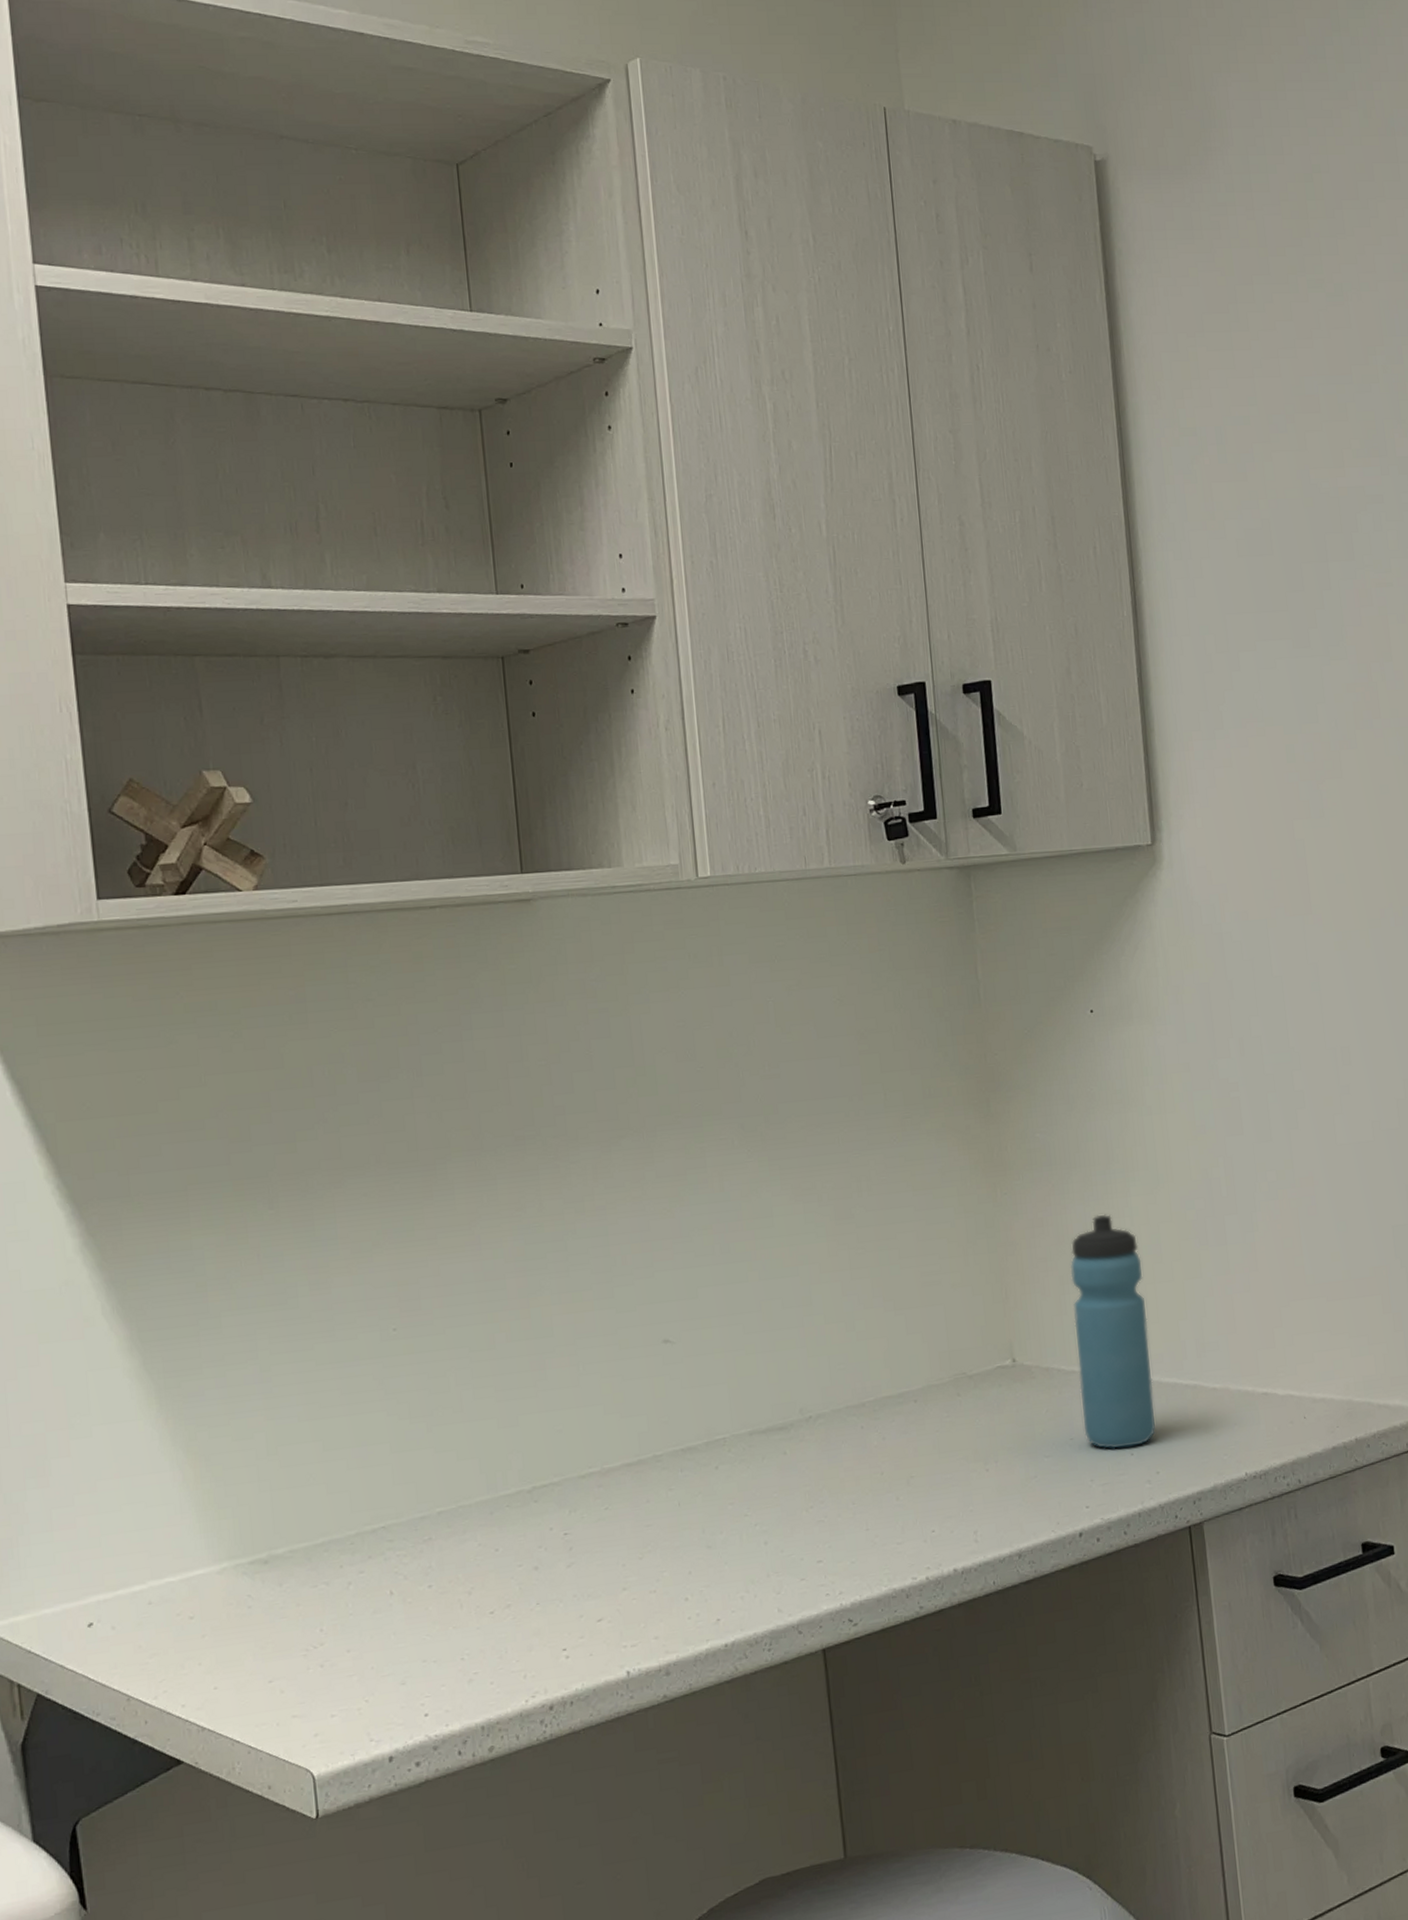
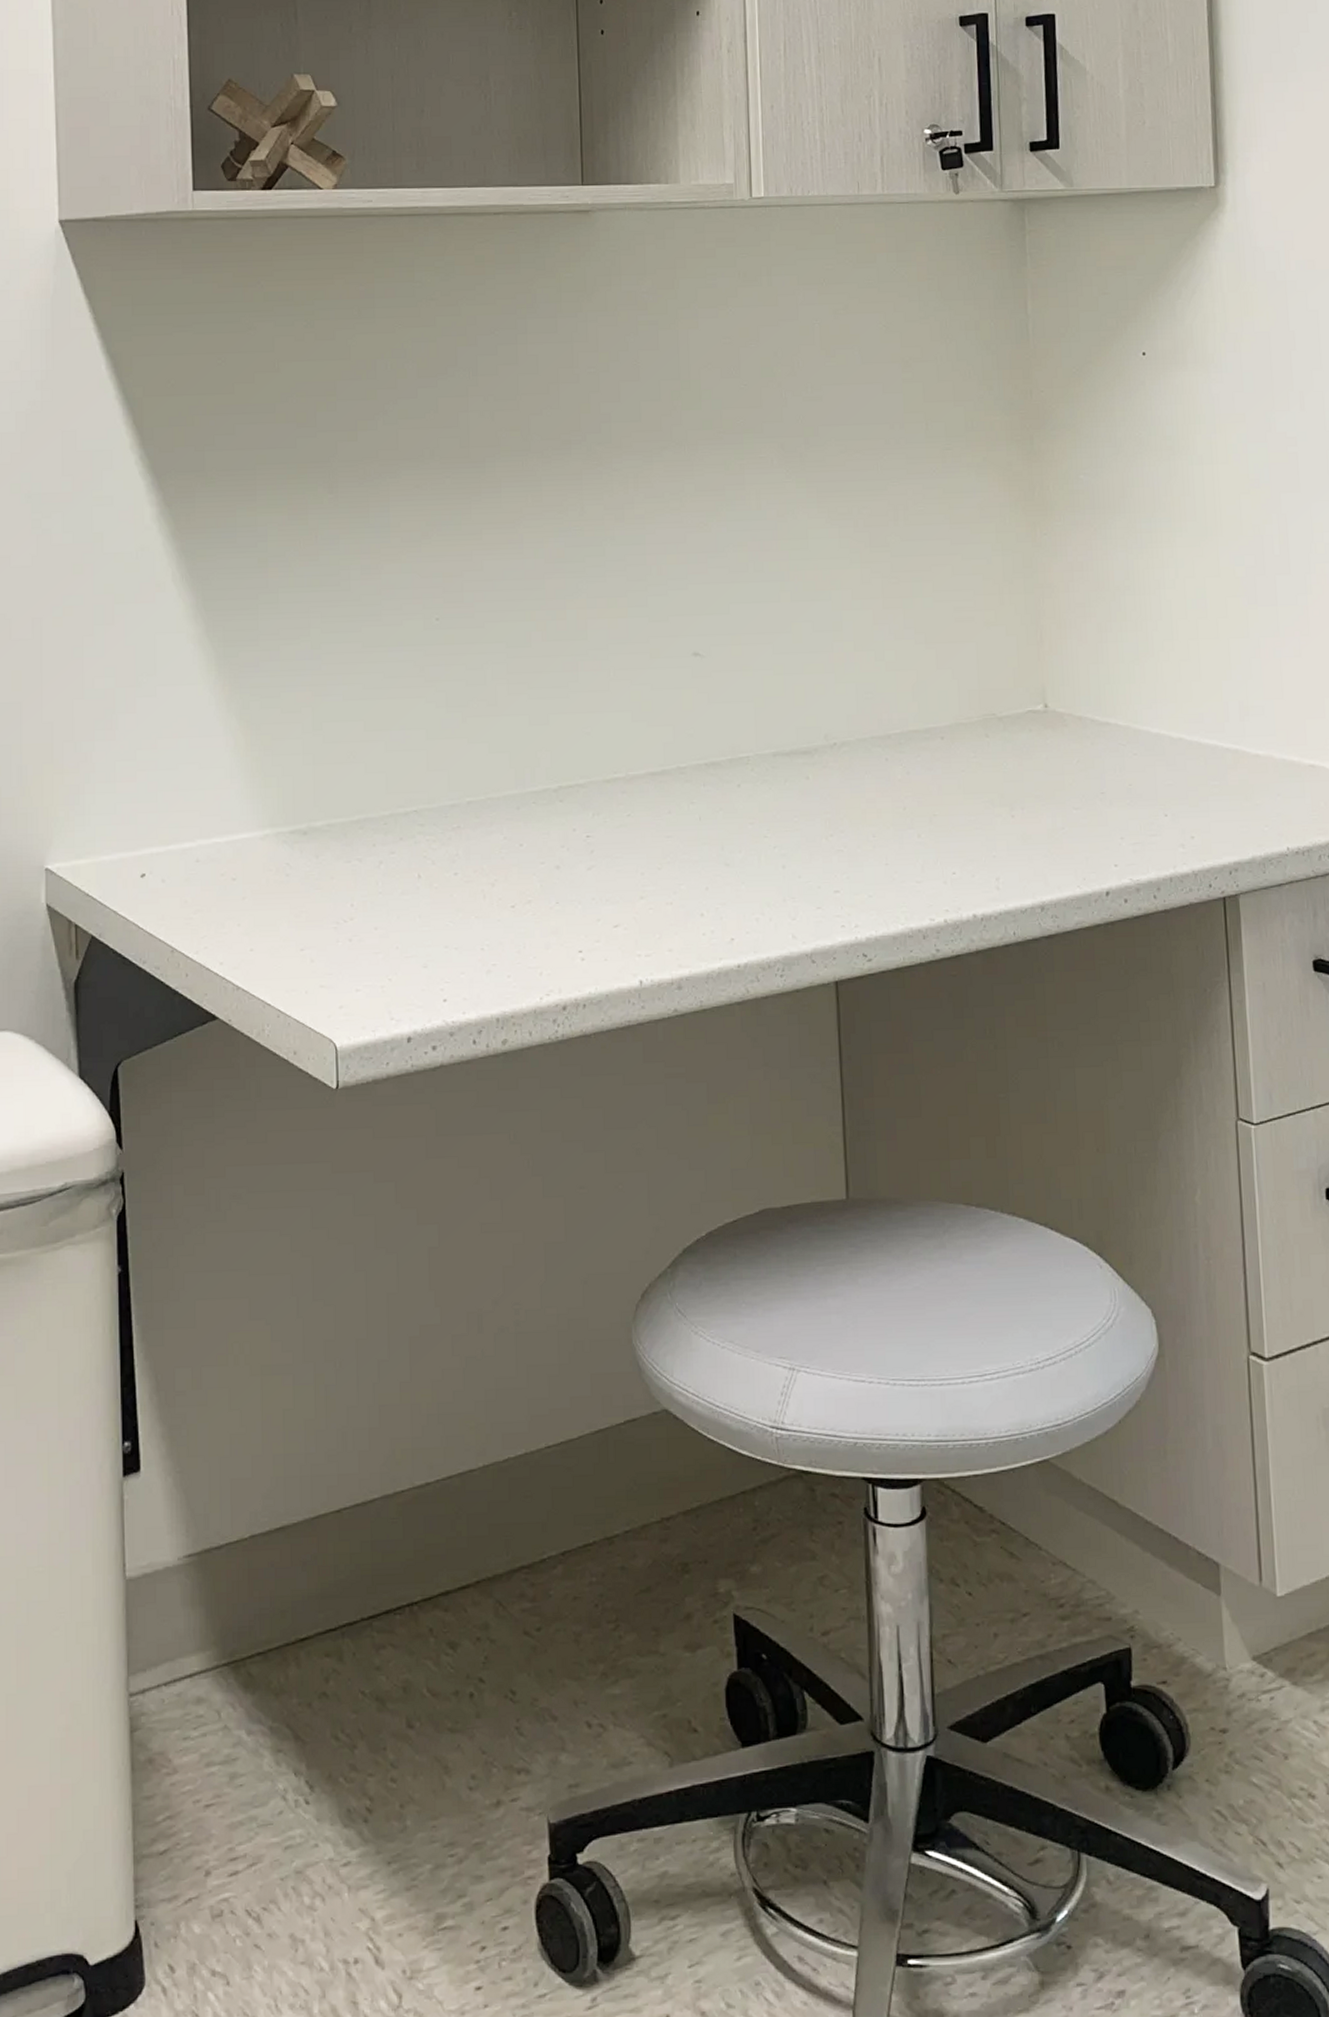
water bottle: present [1070,1214,1156,1449] -> none [1109,563,1192,808]

